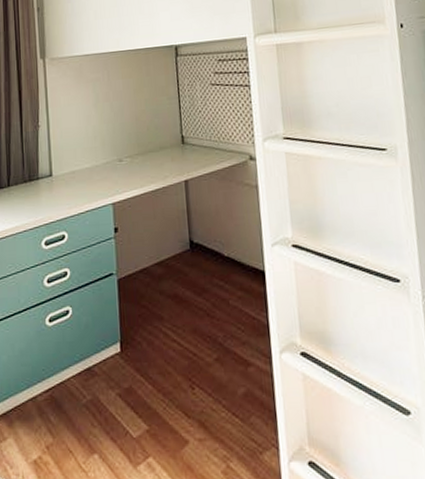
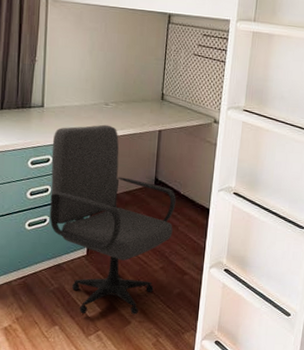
office chair: none [65,184,223,434] -> present [49,124,176,315]

